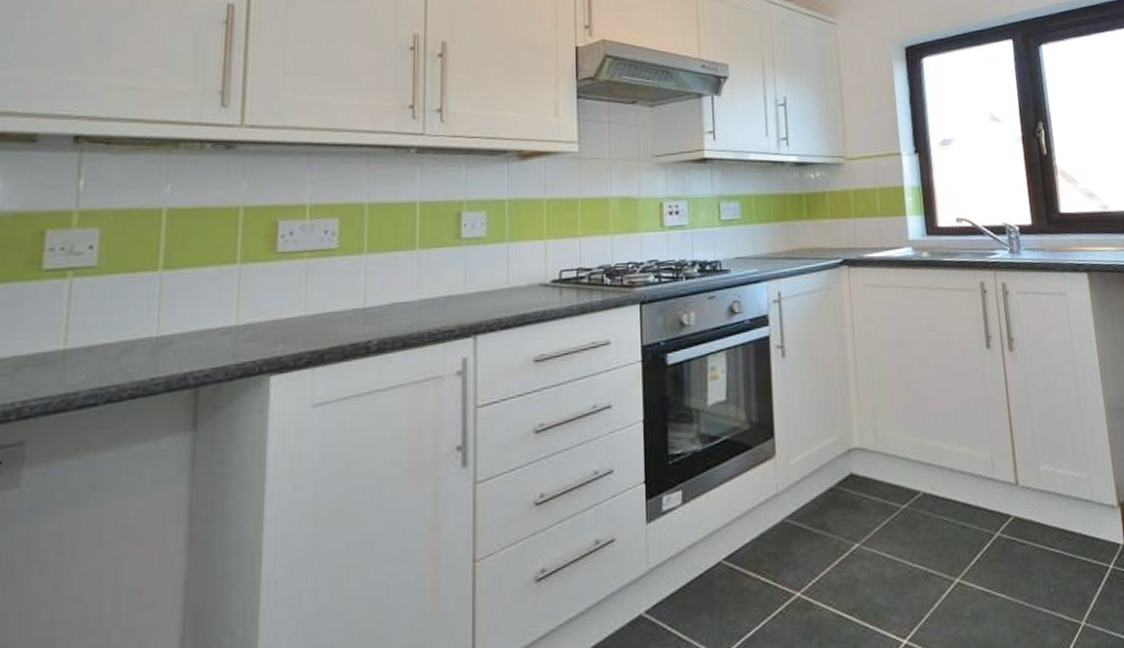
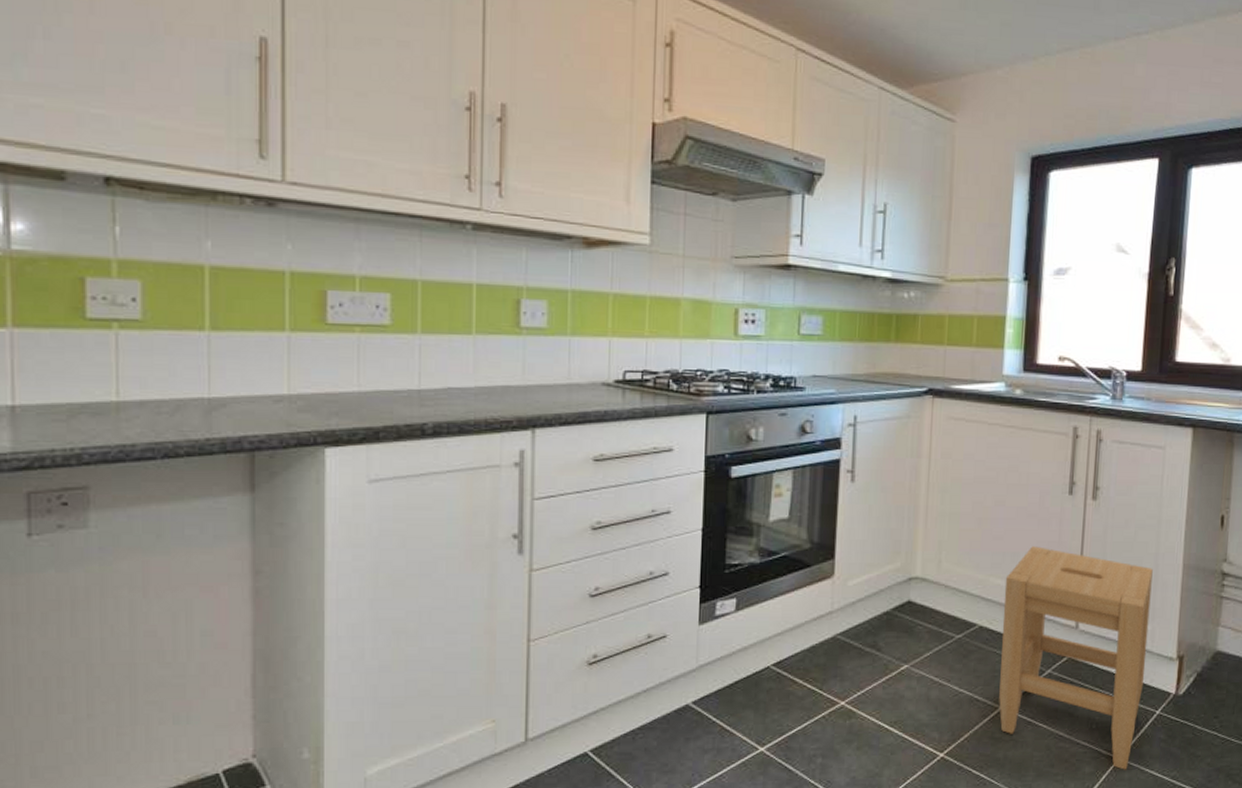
stool: none [940,403,1093,636] -> present [999,546,1153,770]

